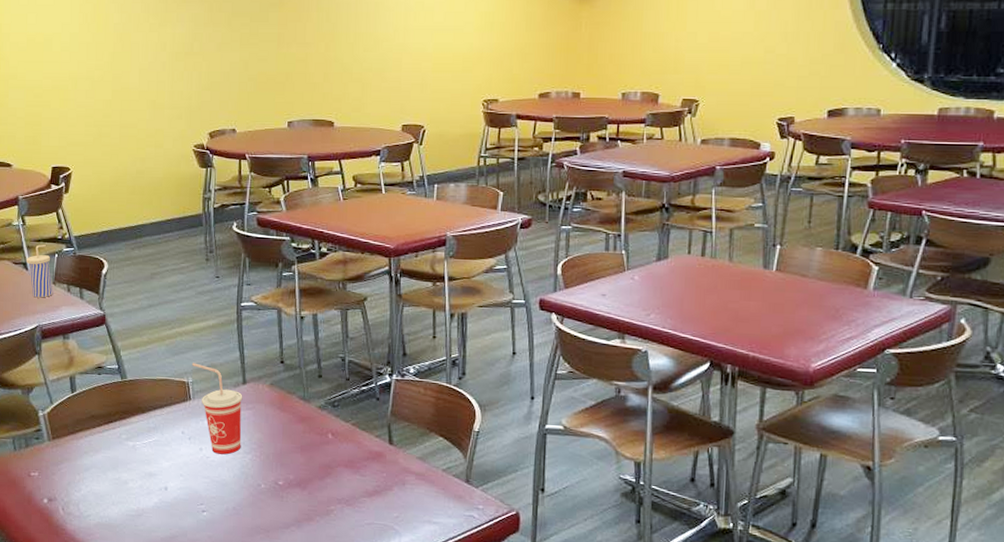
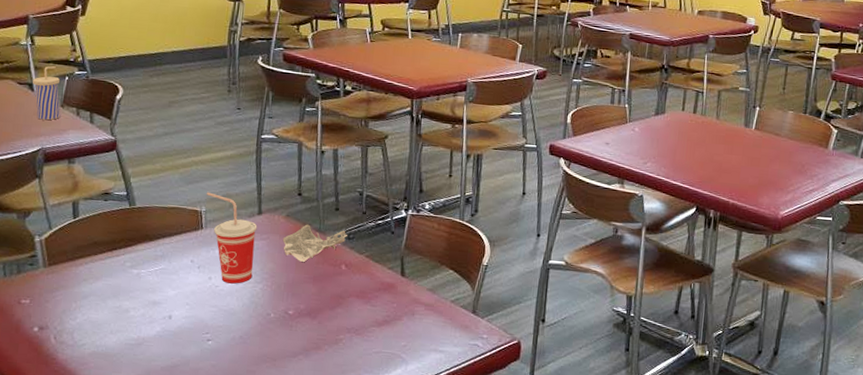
crumpled paper: none [268,392,332,431] -> present [282,224,347,262]

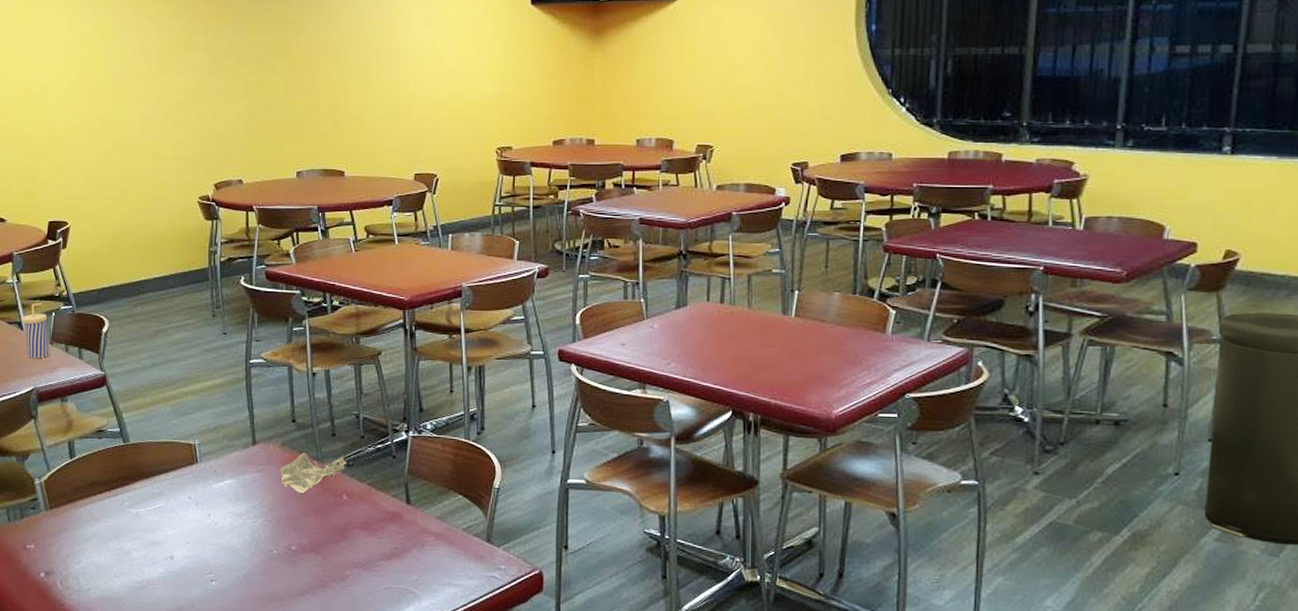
beverage cup: present [206,192,258,284] -> none [198,424,253,520]

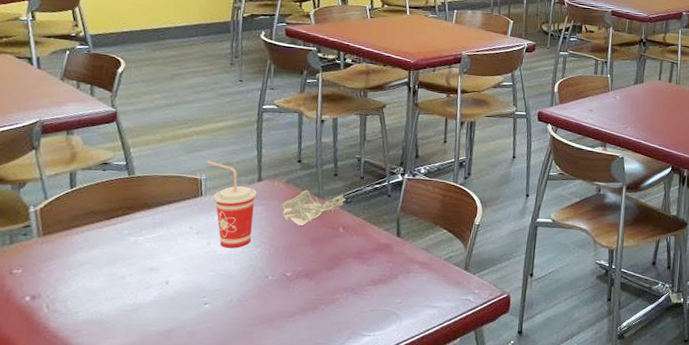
beverage cup: present [22,303,50,359] -> none [32,40,60,94]
beverage cup: none [198,424,253,520] -> present [206,160,257,249]

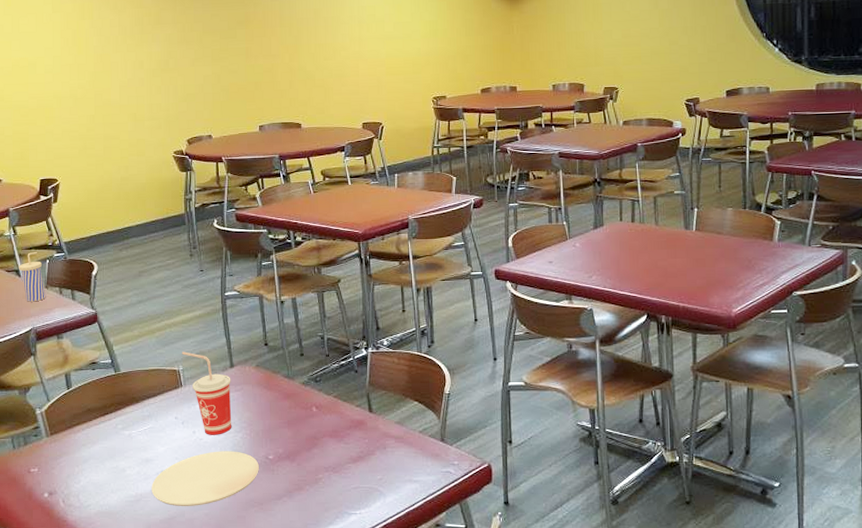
beverage cup: none [32,40,60,94] -> present [19,252,46,302]
plate: none [151,264,275,320] -> present [151,451,259,507]
crumpled paper: present [281,189,345,226] -> none [255,372,314,408]

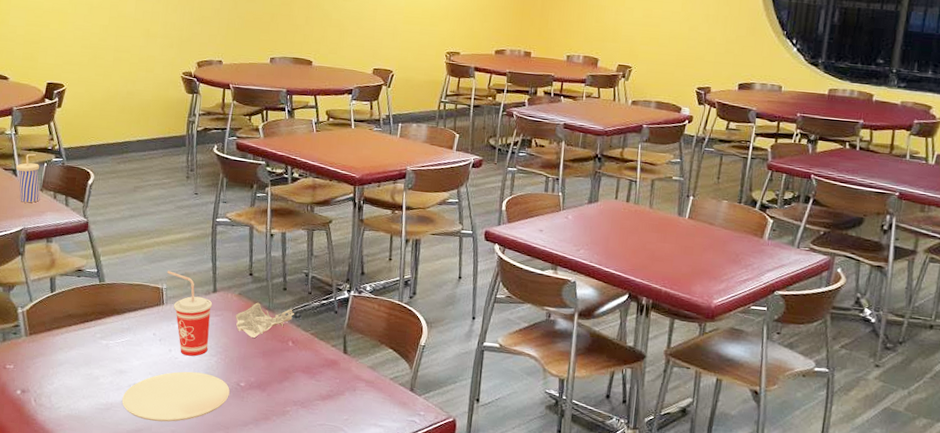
crumpled paper: none [255,372,314,408] -> present [235,302,294,338]

